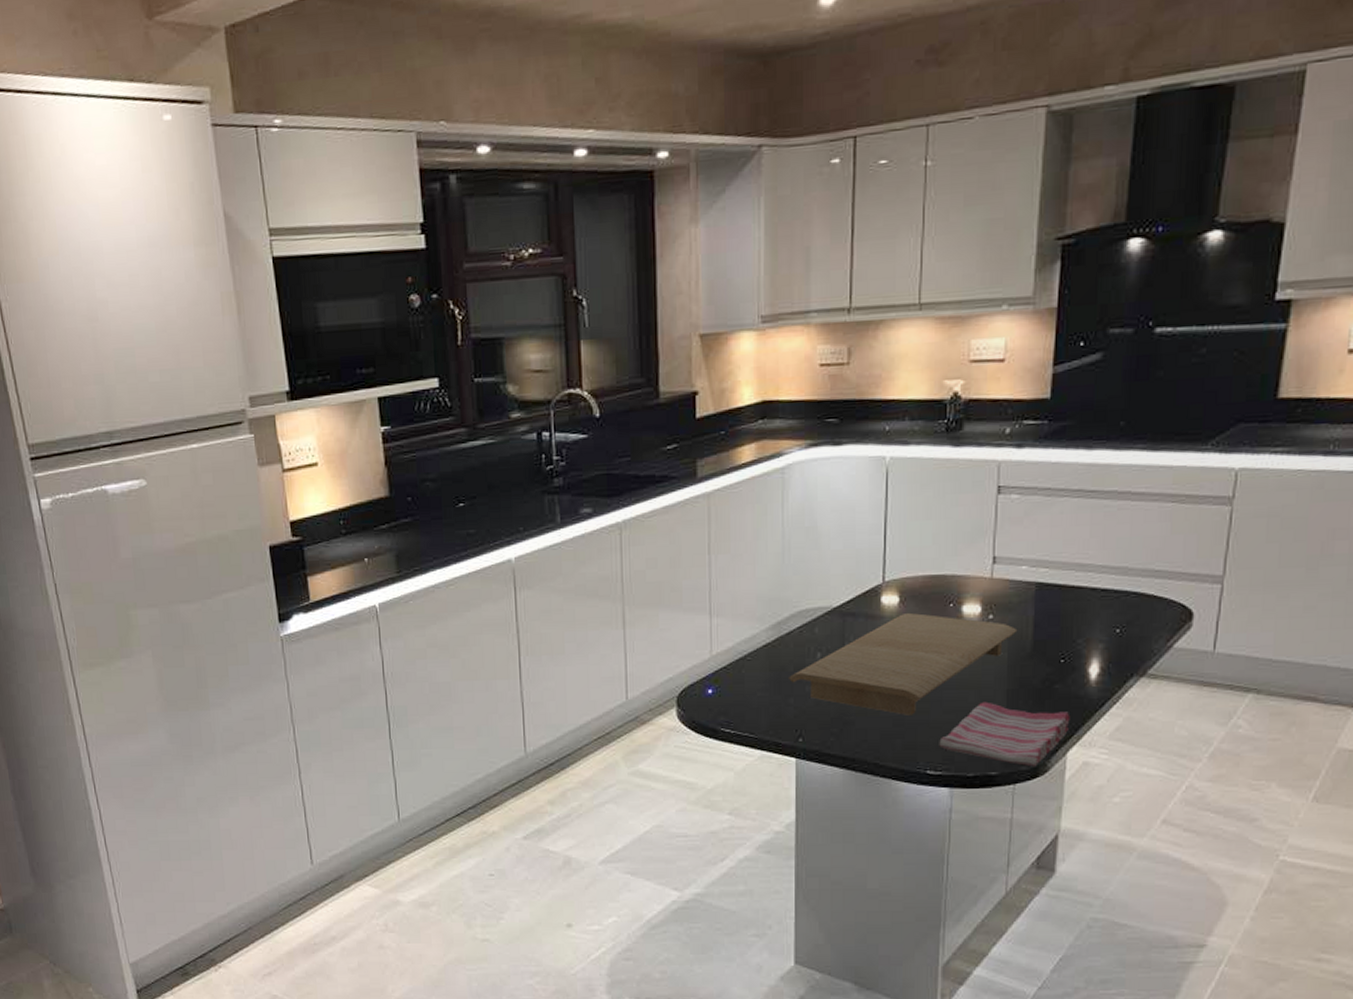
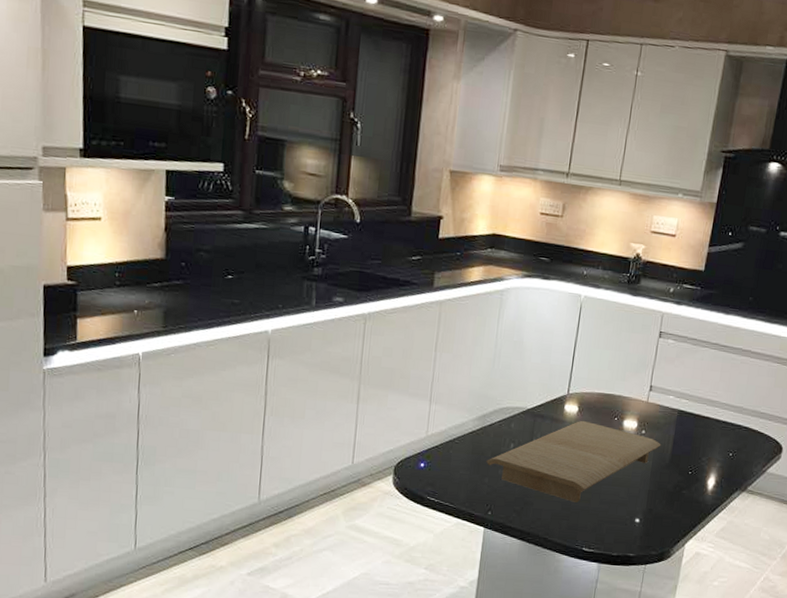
dish towel: present [939,701,1070,767] -> none [594,497,691,553]

